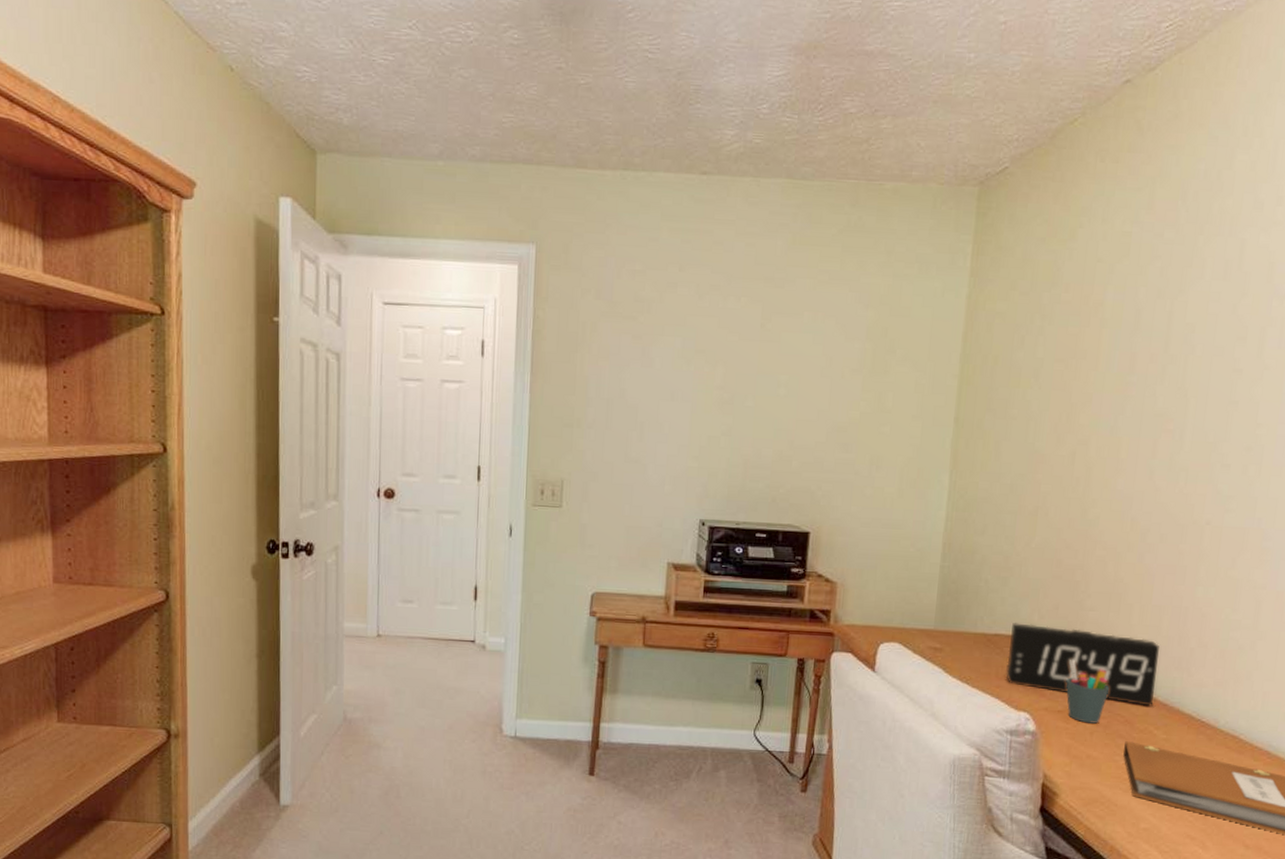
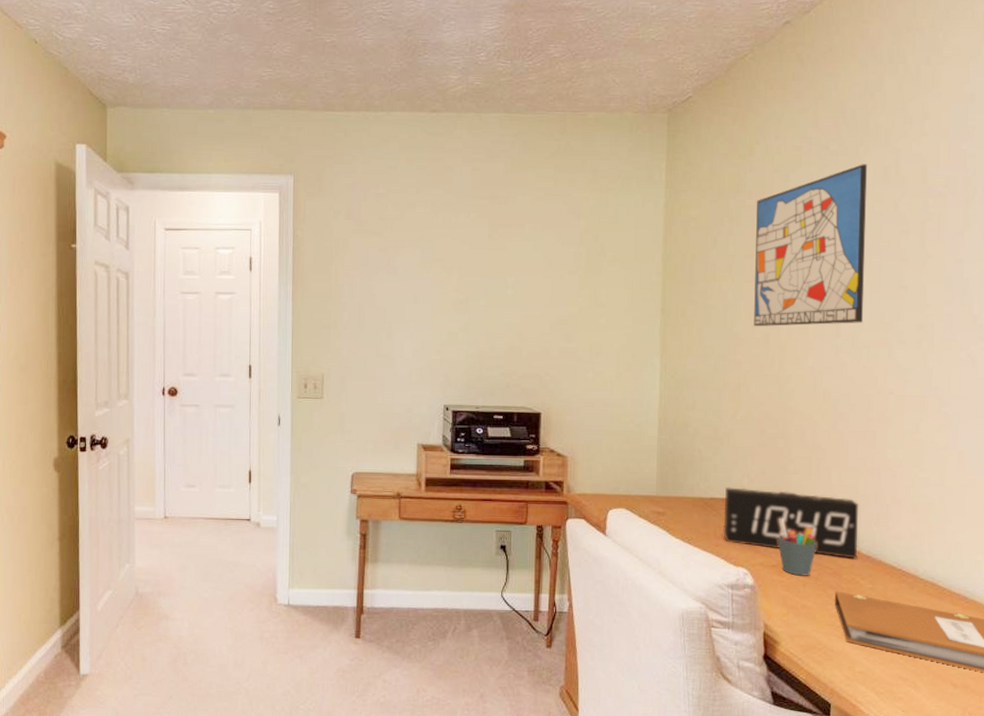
wall art: none [1059,256,1206,443] -> present [753,164,867,326]

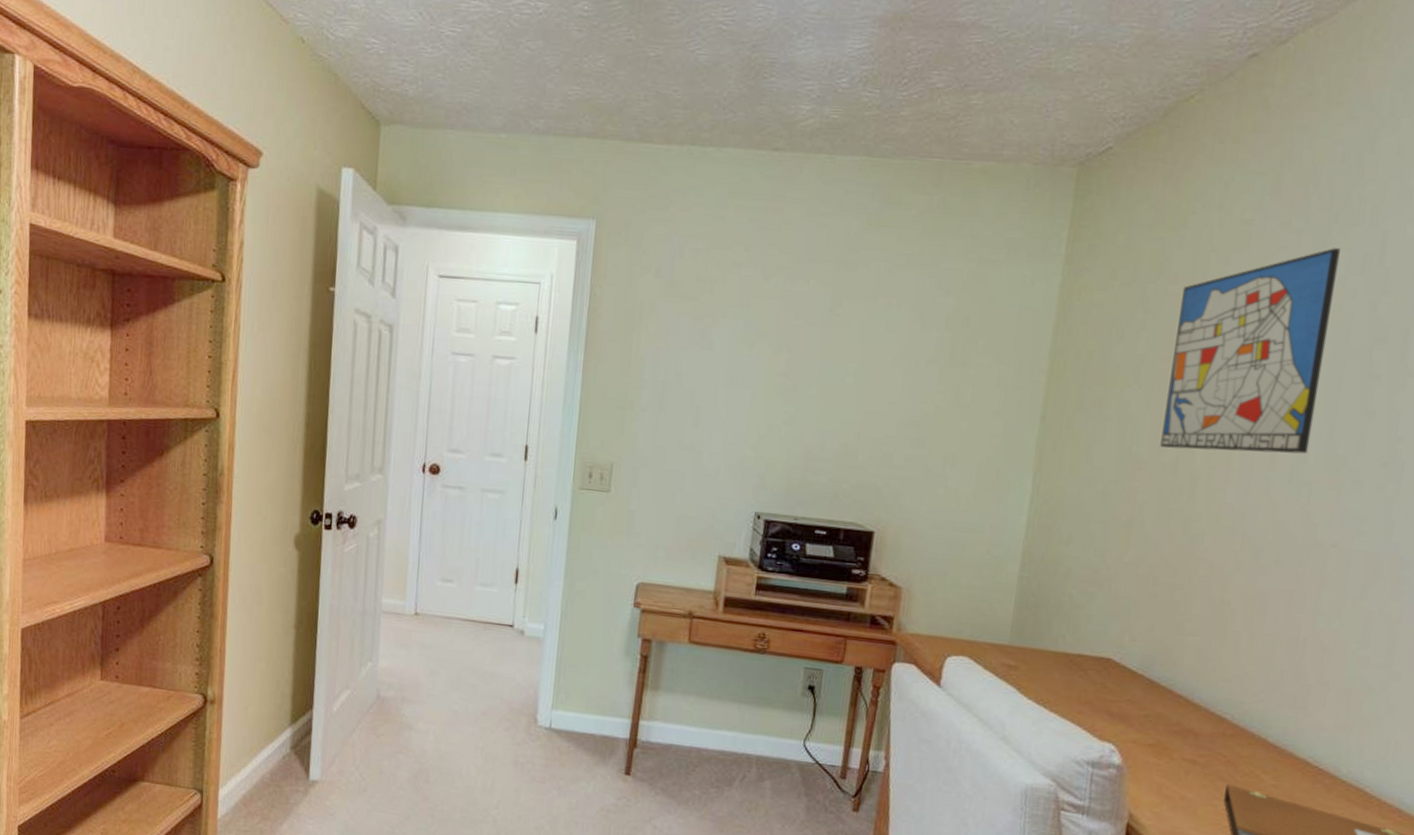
alarm clock: present [723,487,859,559] -> none [1089,643,1272,748]
pen holder: present [777,518,817,576] -> none [1158,687,1210,762]

